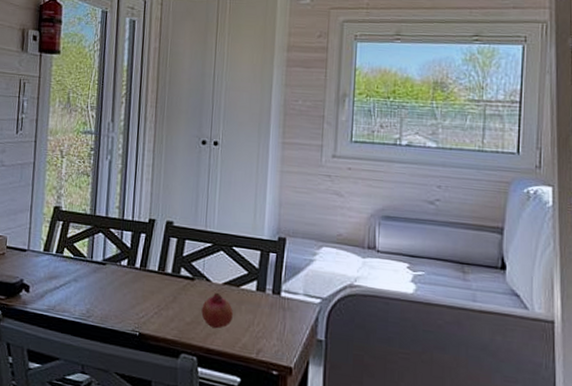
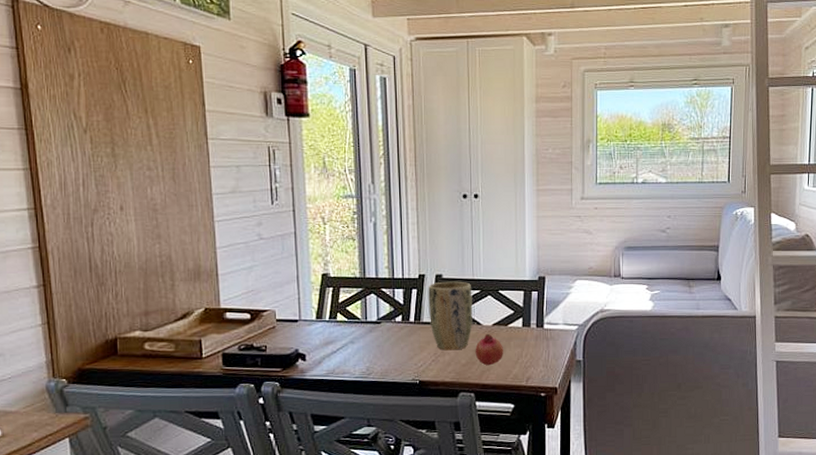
plant pot: none [155,229,204,306] -> present [428,281,473,351]

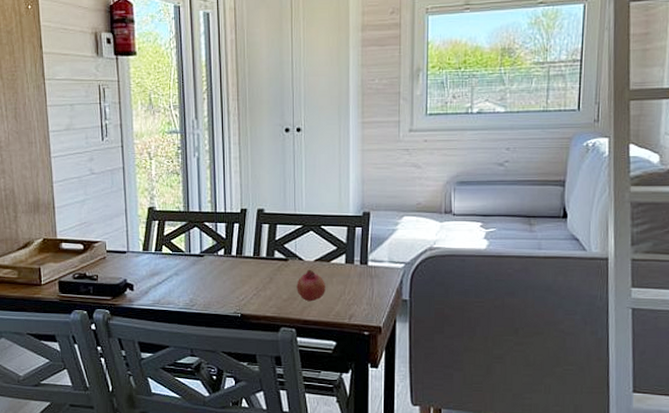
plant pot: present [428,281,473,351] -> none [250,216,294,285]

